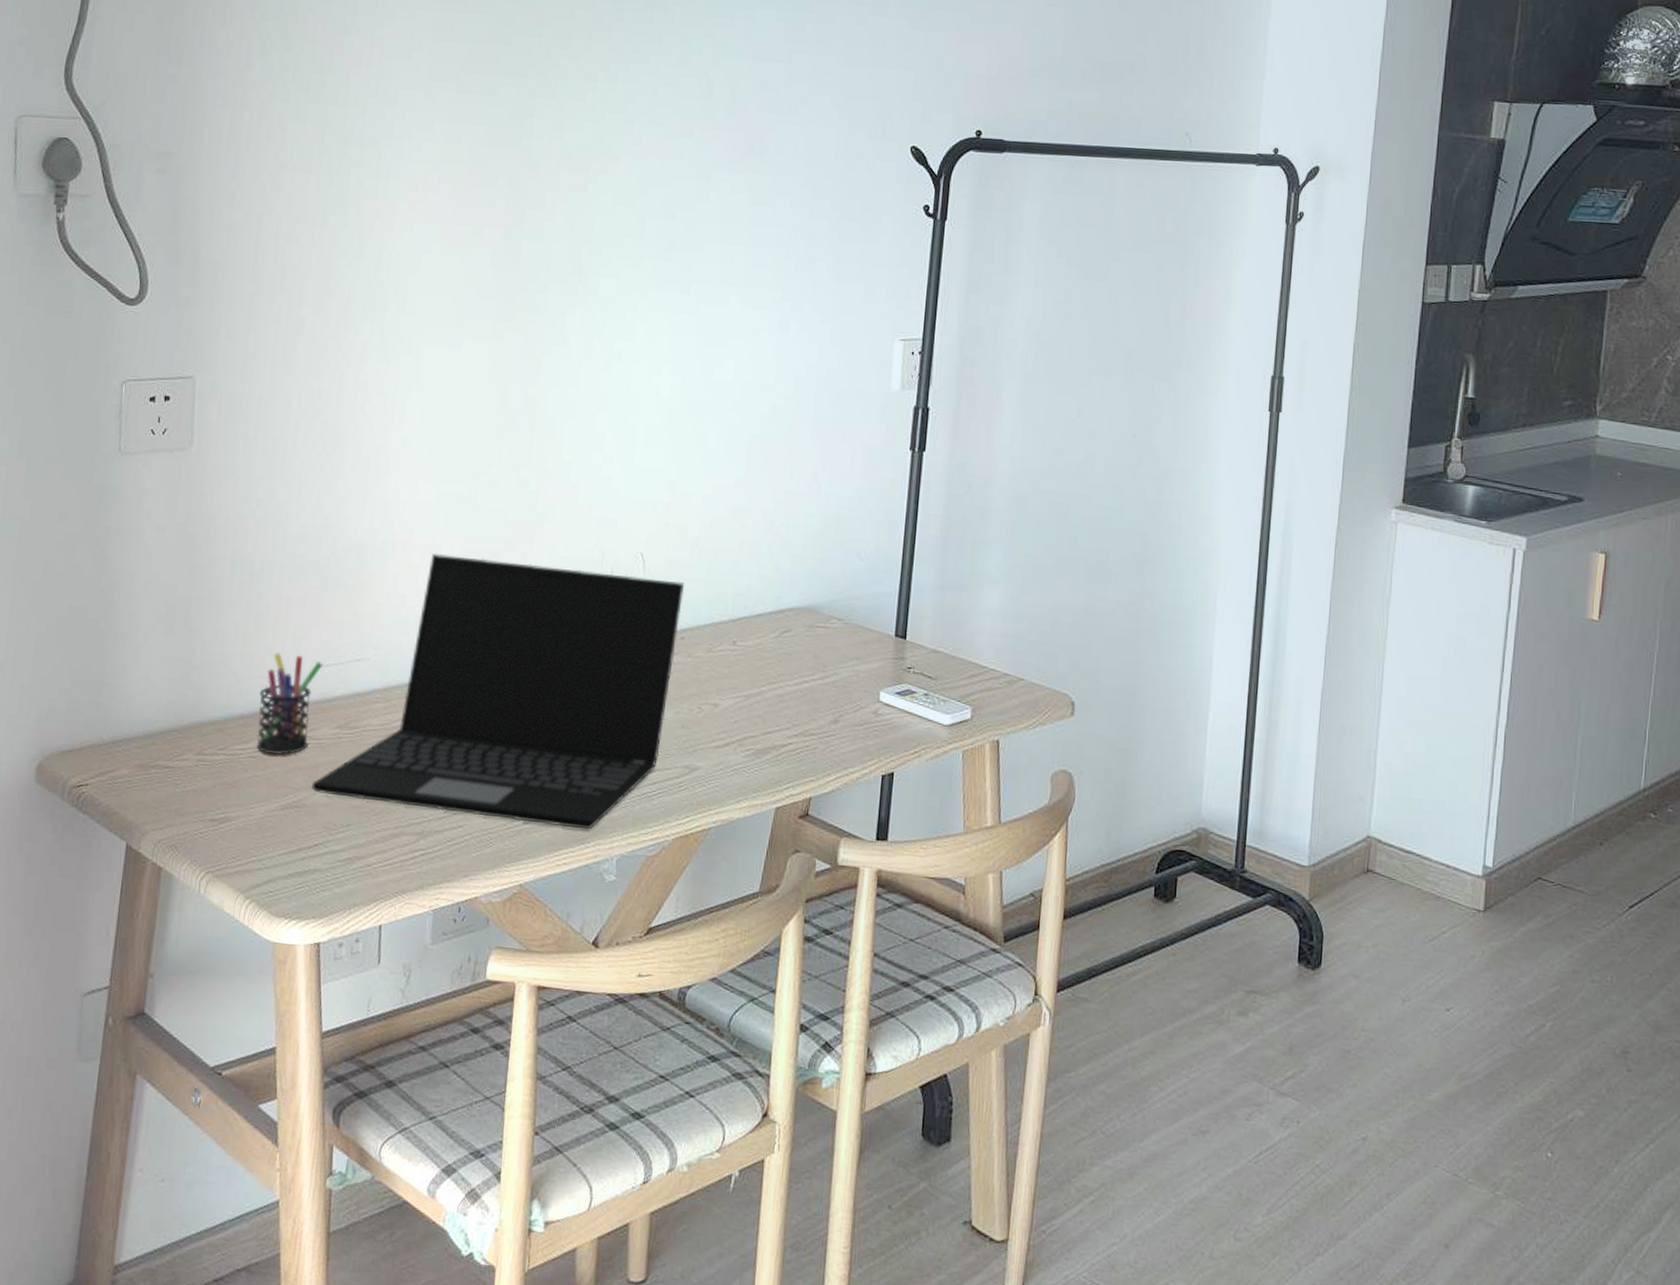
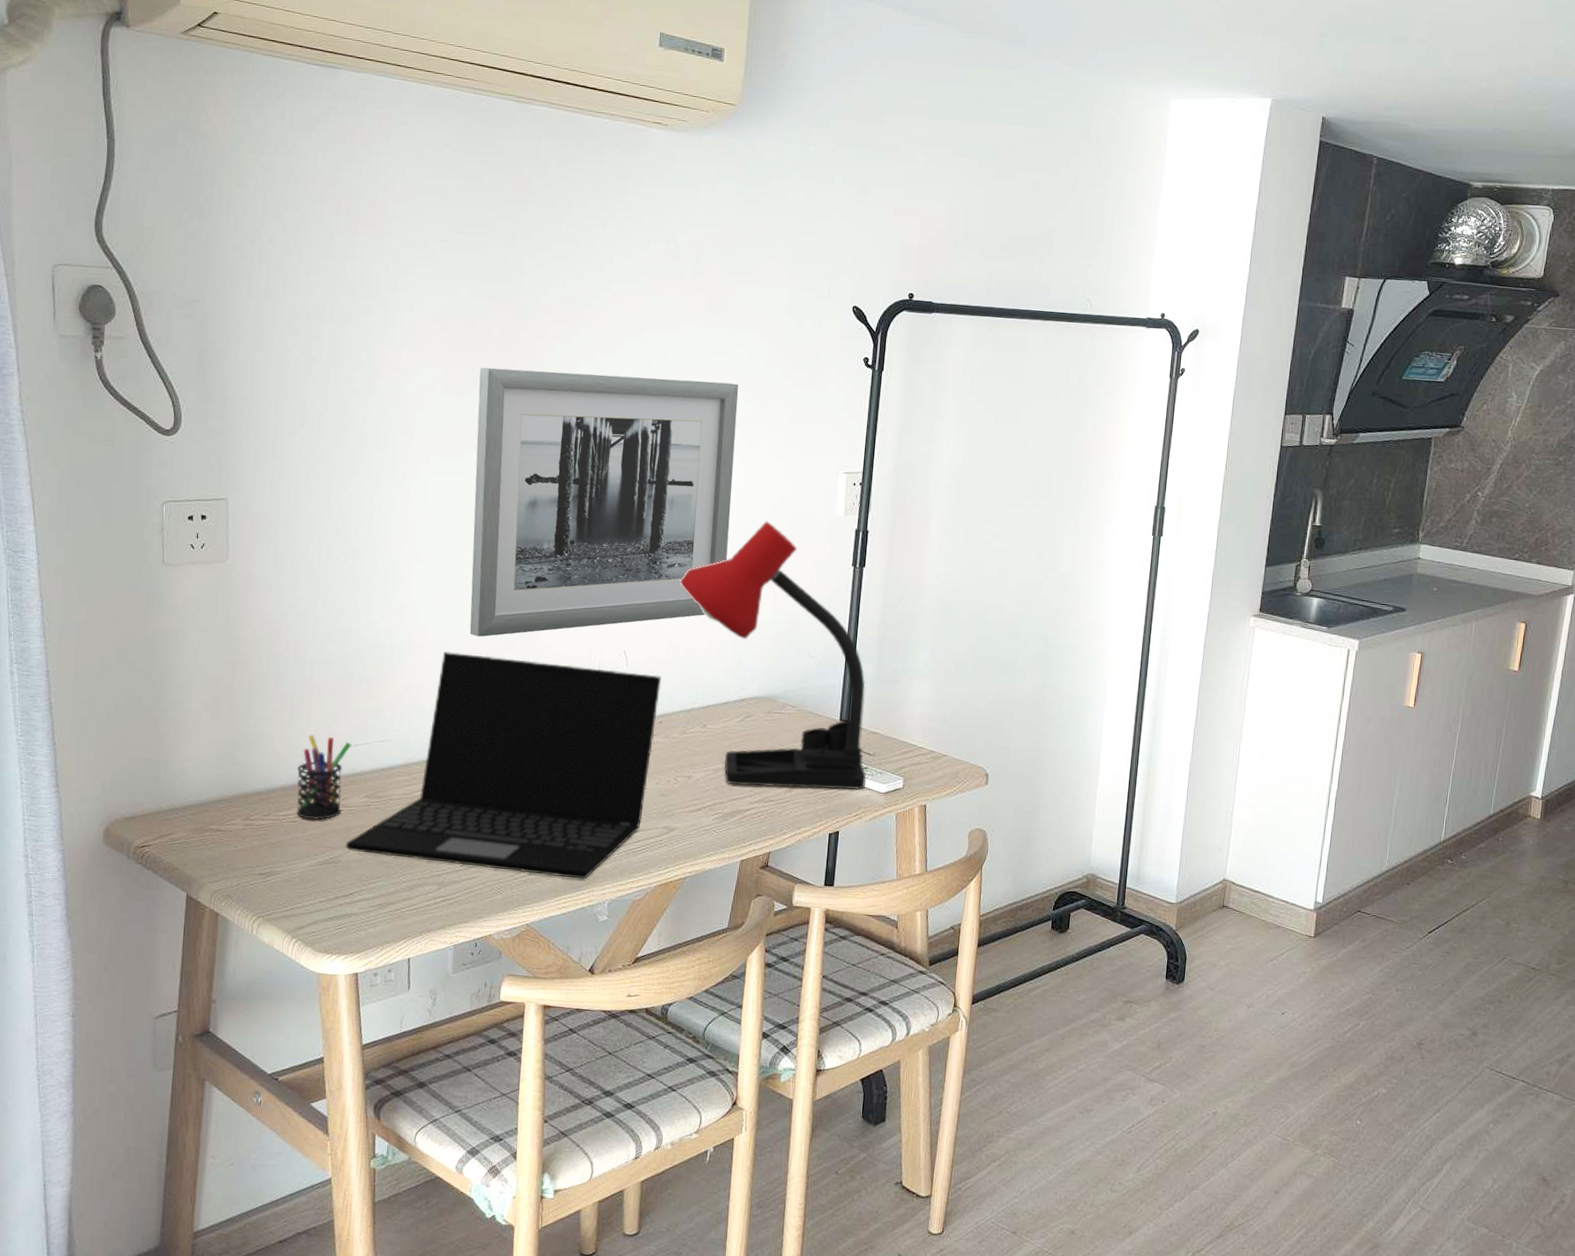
wall art: none [462,223,779,537] -> present [469,368,739,637]
desk lamp: none [707,397,926,721] -> present [679,521,866,790]

